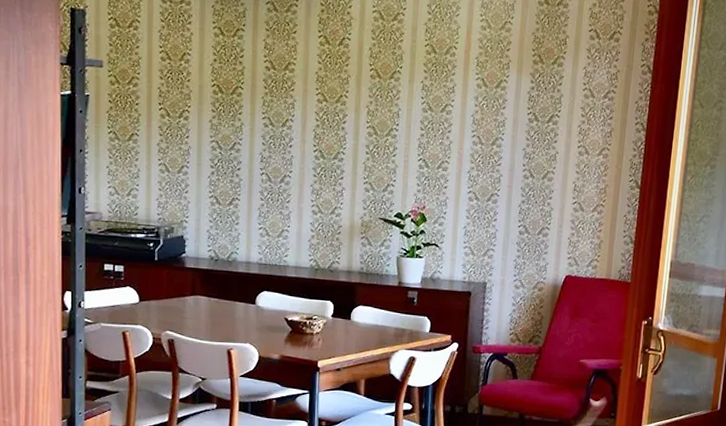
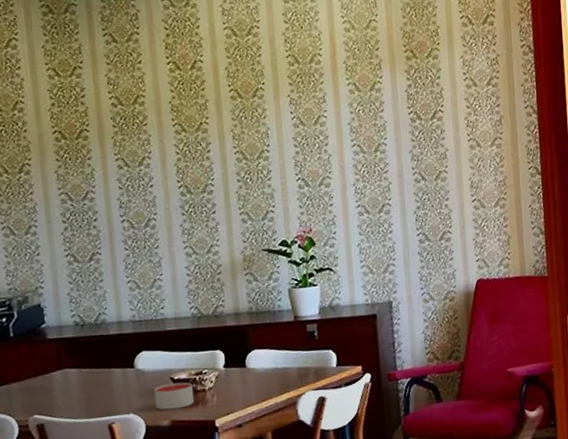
candle: none [268,323,303,346] -> present [153,382,194,410]

